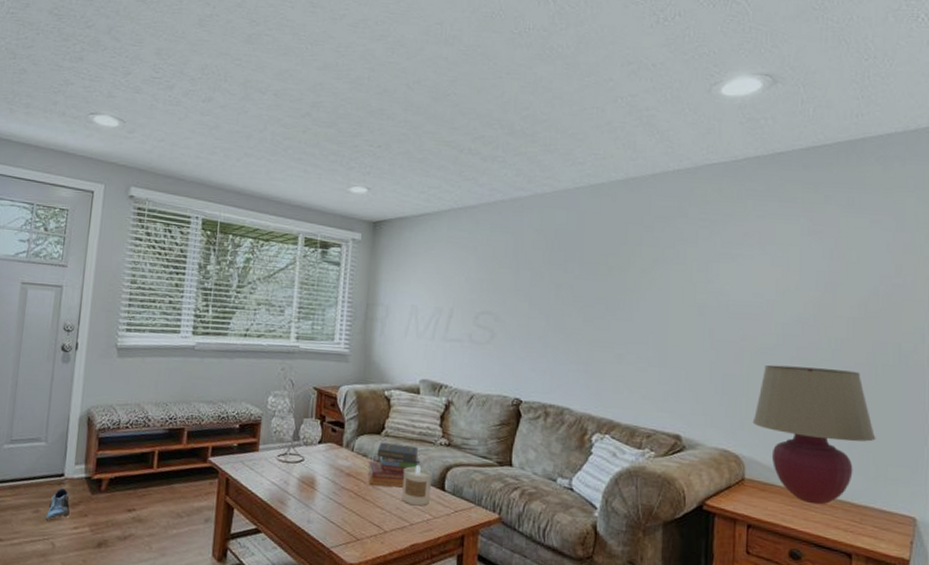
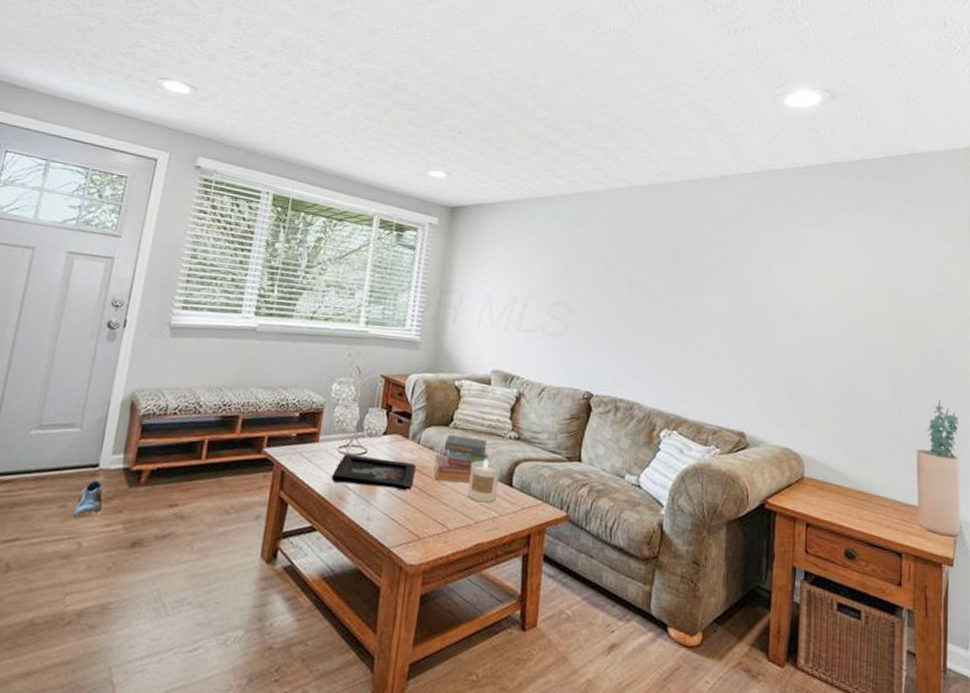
decorative tray: none [272,461,351,495] -> present [331,453,416,490]
table lamp: present [752,364,876,505] -> none [811,364,923,504]
vase: none [868,397,919,539] -> present [916,399,961,538]

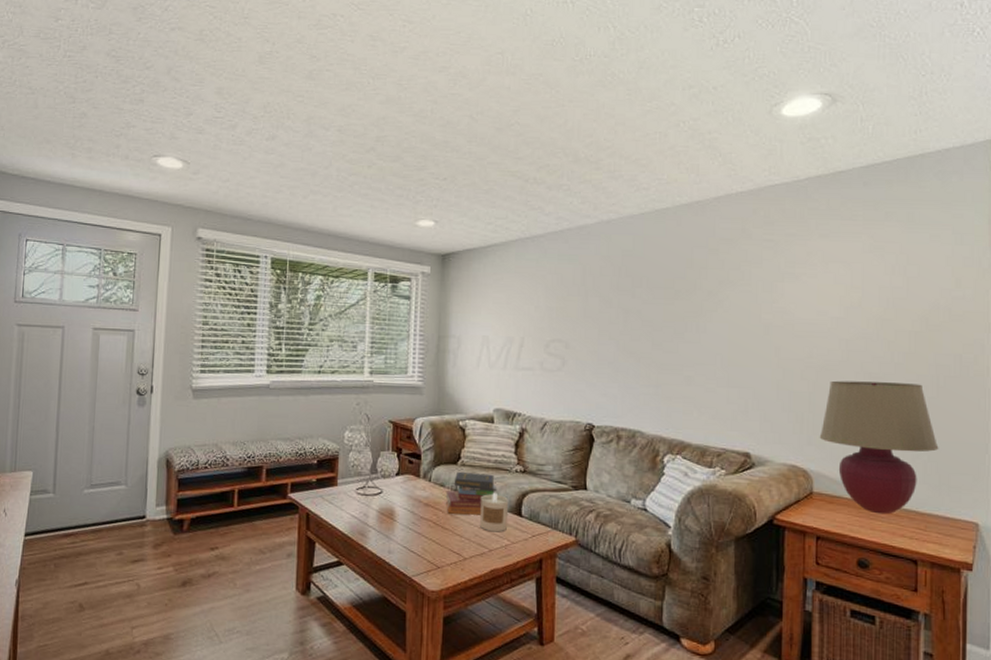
shoe: present [73,479,104,516] -> none [129,529,153,561]
decorative tray: present [331,453,416,490] -> none [352,494,429,524]
table lamp: none [811,364,923,504] -> present [819,380,939,515]
vase: present [916,399,961,538] -> none [932,407,981,543]

